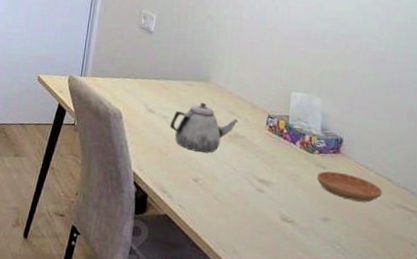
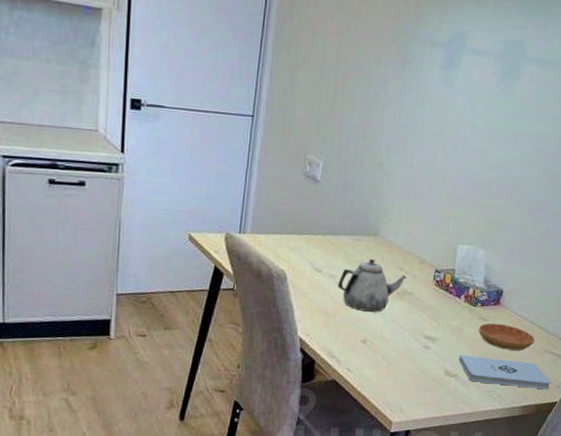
notepad: none [296,201,405,247] -> present [458,355,551,390]

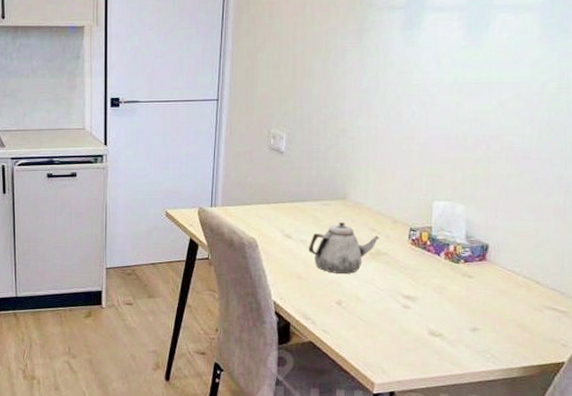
notepad: present [458,355,551,390] -> none [443,314,555,349]
saucer: present [479,323,536,351] -> none [464,279,532,308]

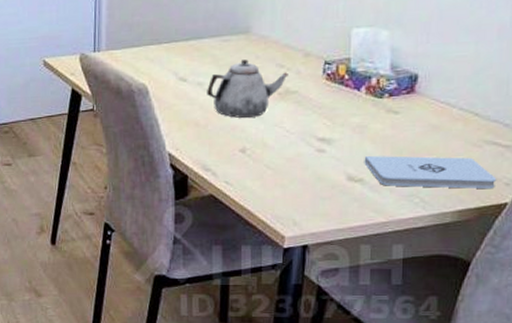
notepad: none [443,314,555,349] -> present [364,156,497,189]

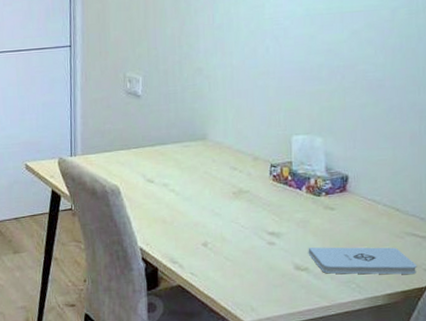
teapot: present [207,60,288,118] -> none [171,163,241,215]

